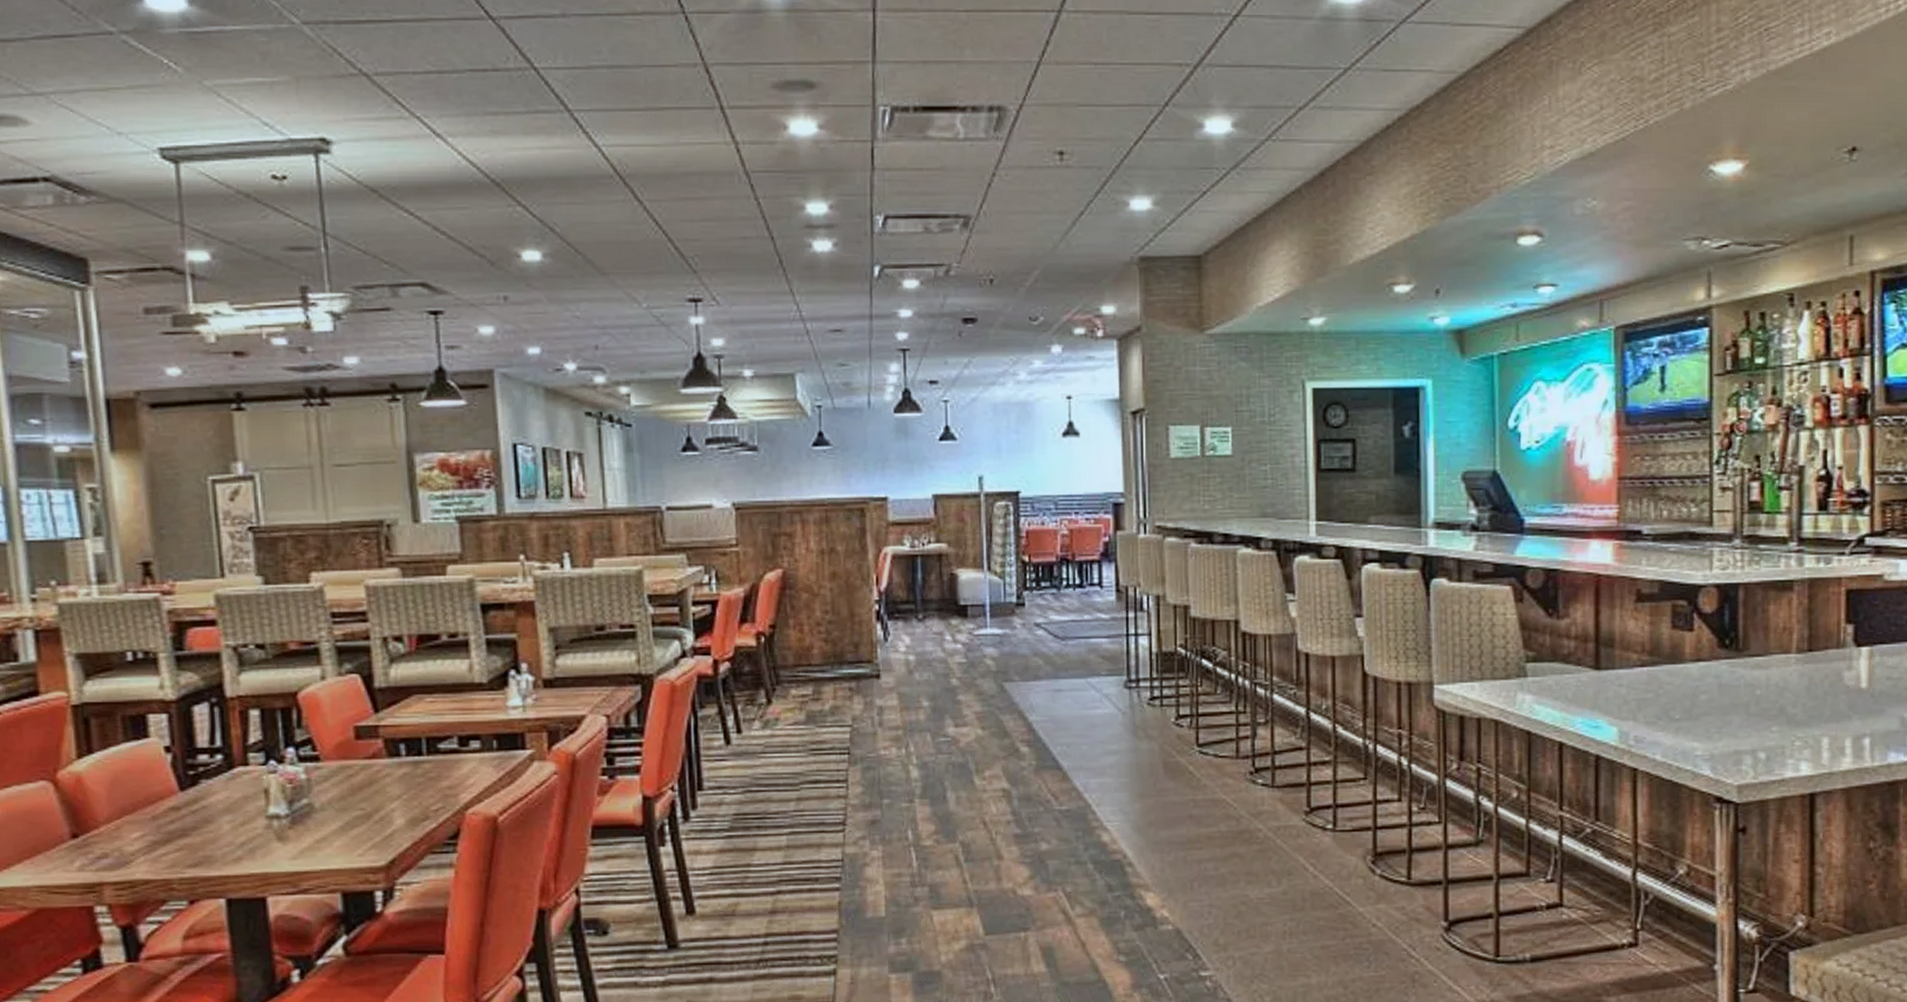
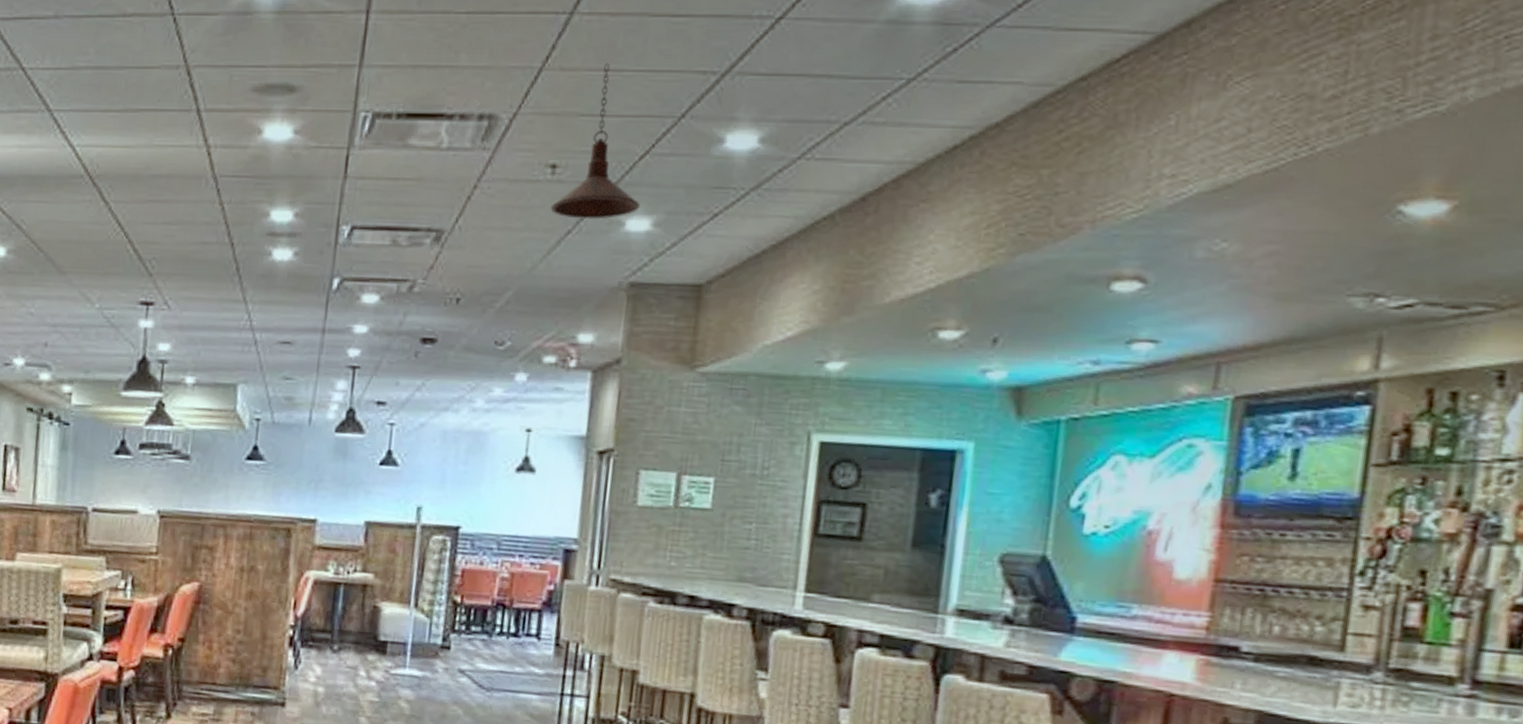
pendant light: none [1063,57,1140,201] -> present [550,63,641,219]

